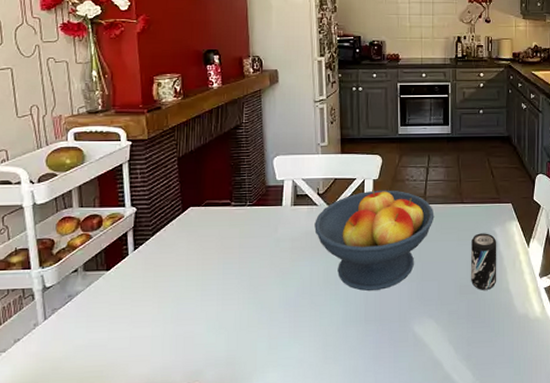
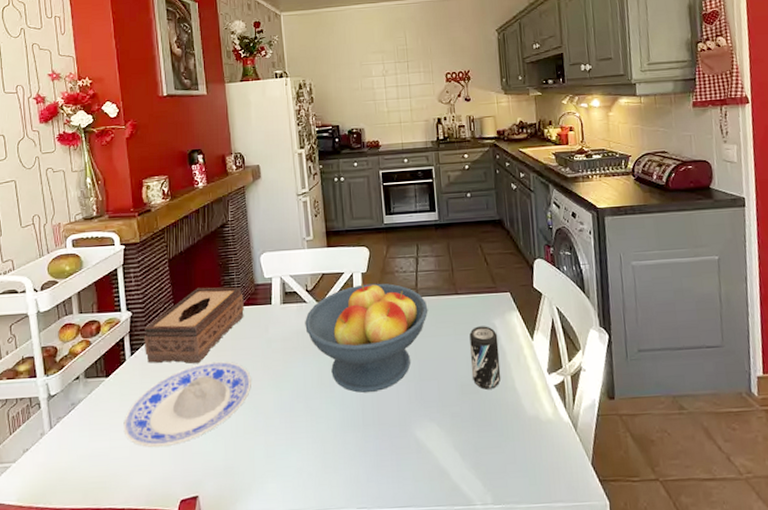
plate: none [123,258,257,339] -> present [123,361,251,448]
tissue box: none [148,186,254,260] -> present [144,286,244,364]

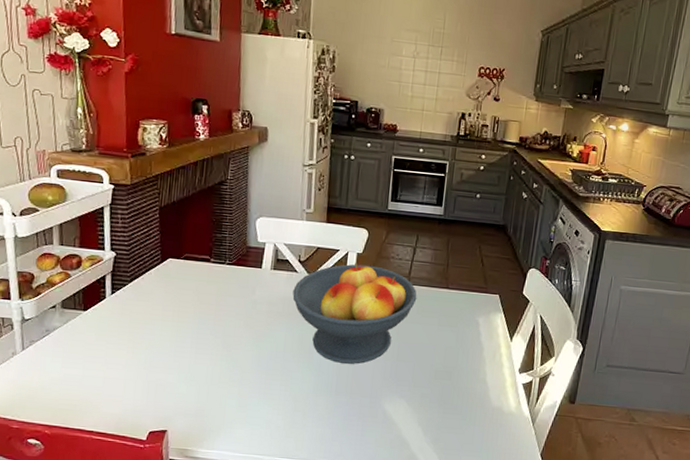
plate: present [123,361,251,448] -> none [98,312,232,383]
tissue box: present [144,286,244,364] -> none [126,240,234,313]
beverage can: present [469,326,501,390] -> none [447,321,479,378]

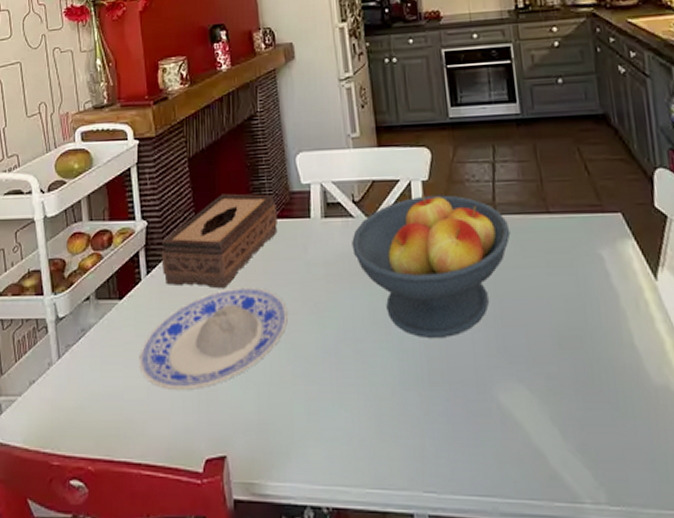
plate: none [98,312,232,383] -> present [139,287,288,391]
tissue box: none [126,240,234,313] -> present [161,193,278,289]

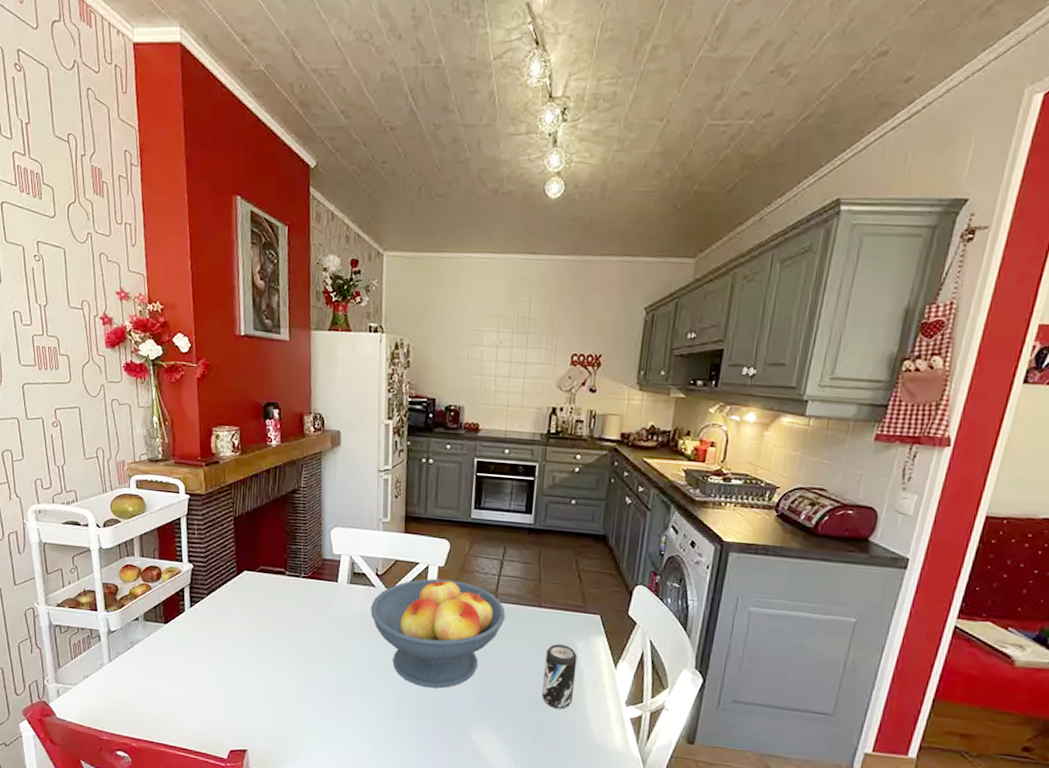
plate: present [139,287,288,391] -> none [179,628,309,700]
tissue box: present [161,193,278,289] -> none [203,551,309,628]
beverage can: none [567,257,614,344] -> present [542,644,578,709]

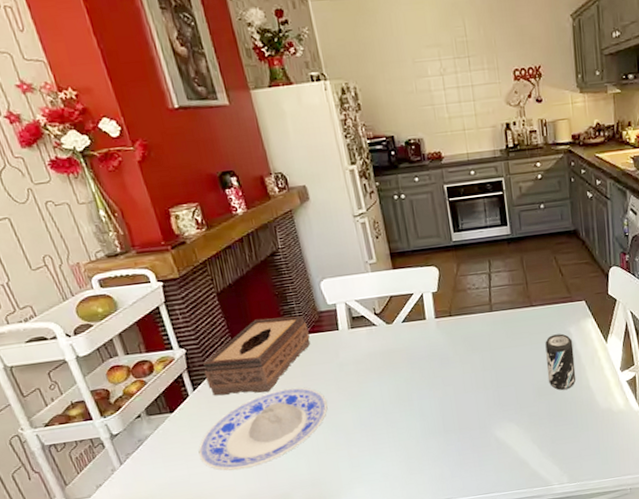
plate: none [179,628,309,700] -> present [198,387,328,471]
tissue box: none [203,551,309,628] -> present [203,316,311,396]
fruit bowl: present [370,577,506,689] -> none [376,301,503,404]

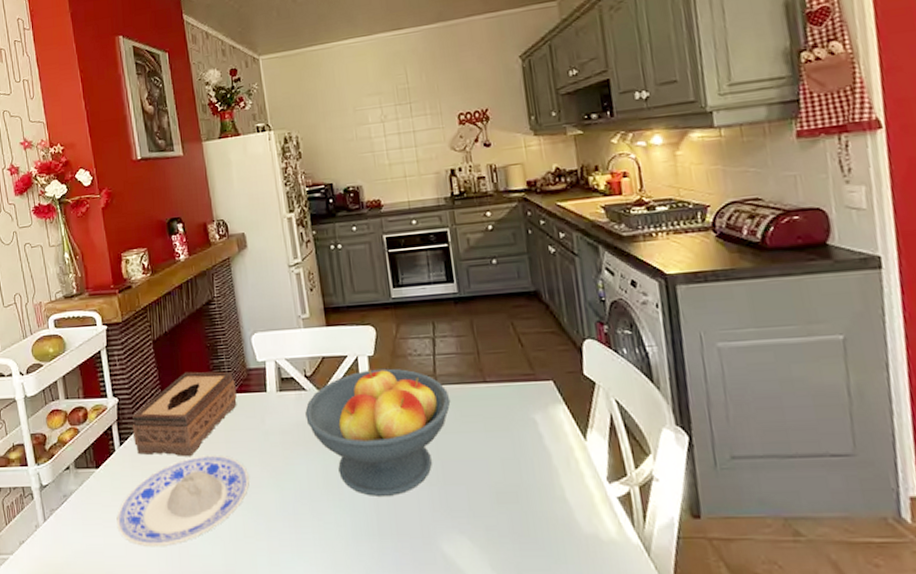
fruit bowl: none [376,301,503,404] -> present [305,368,451,496]
beverage can: present [545,333,576,390] -> none [503,421,547,499]

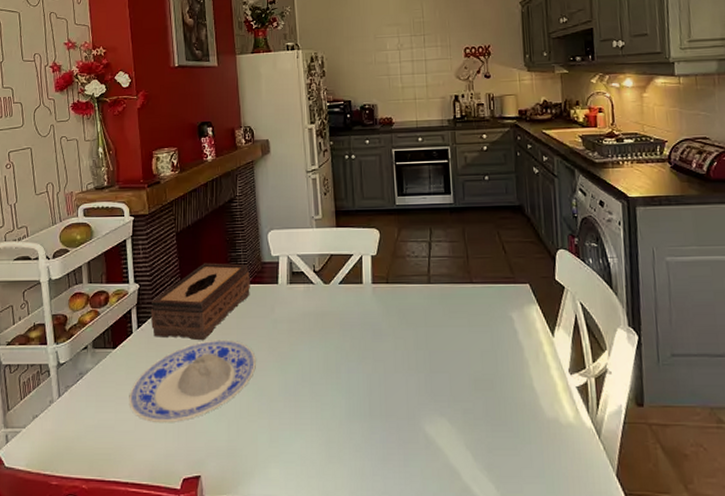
fruit bowl: present [305,368,451,496] -> none [312,266,441,381]

